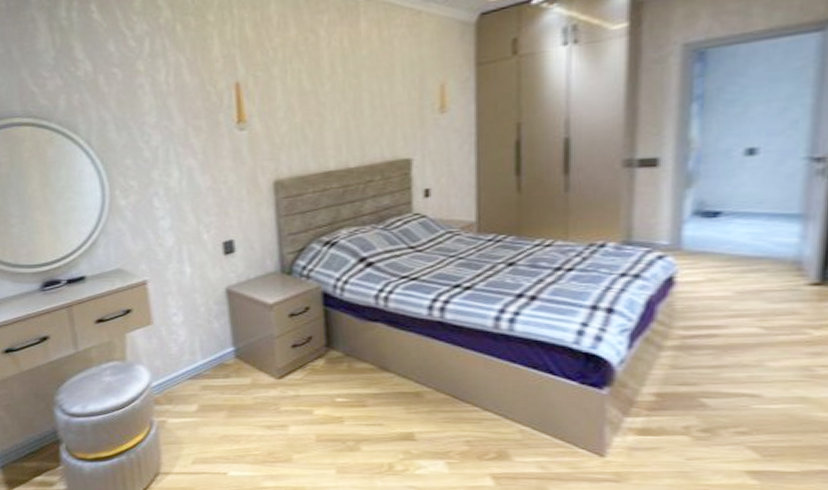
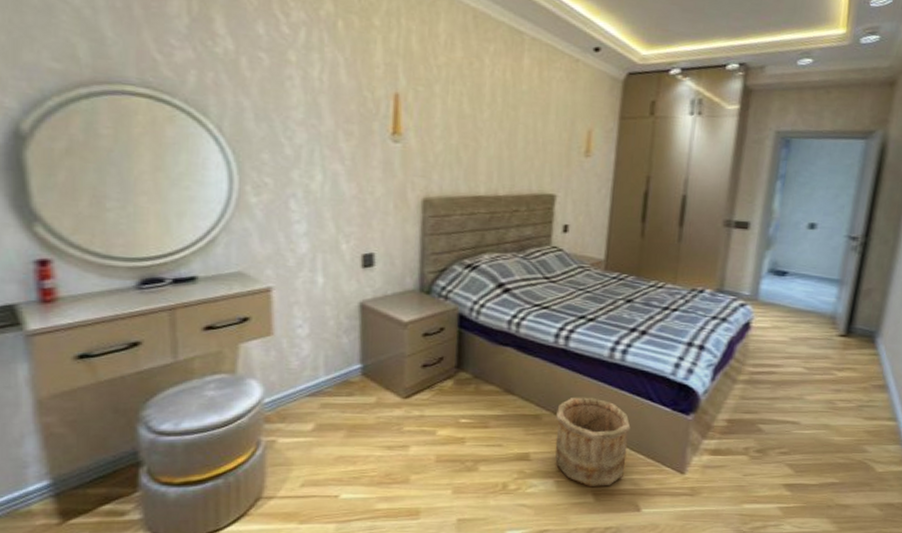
wooden bucket: none [439,372,529,469] -> present [555,397,631,486]

